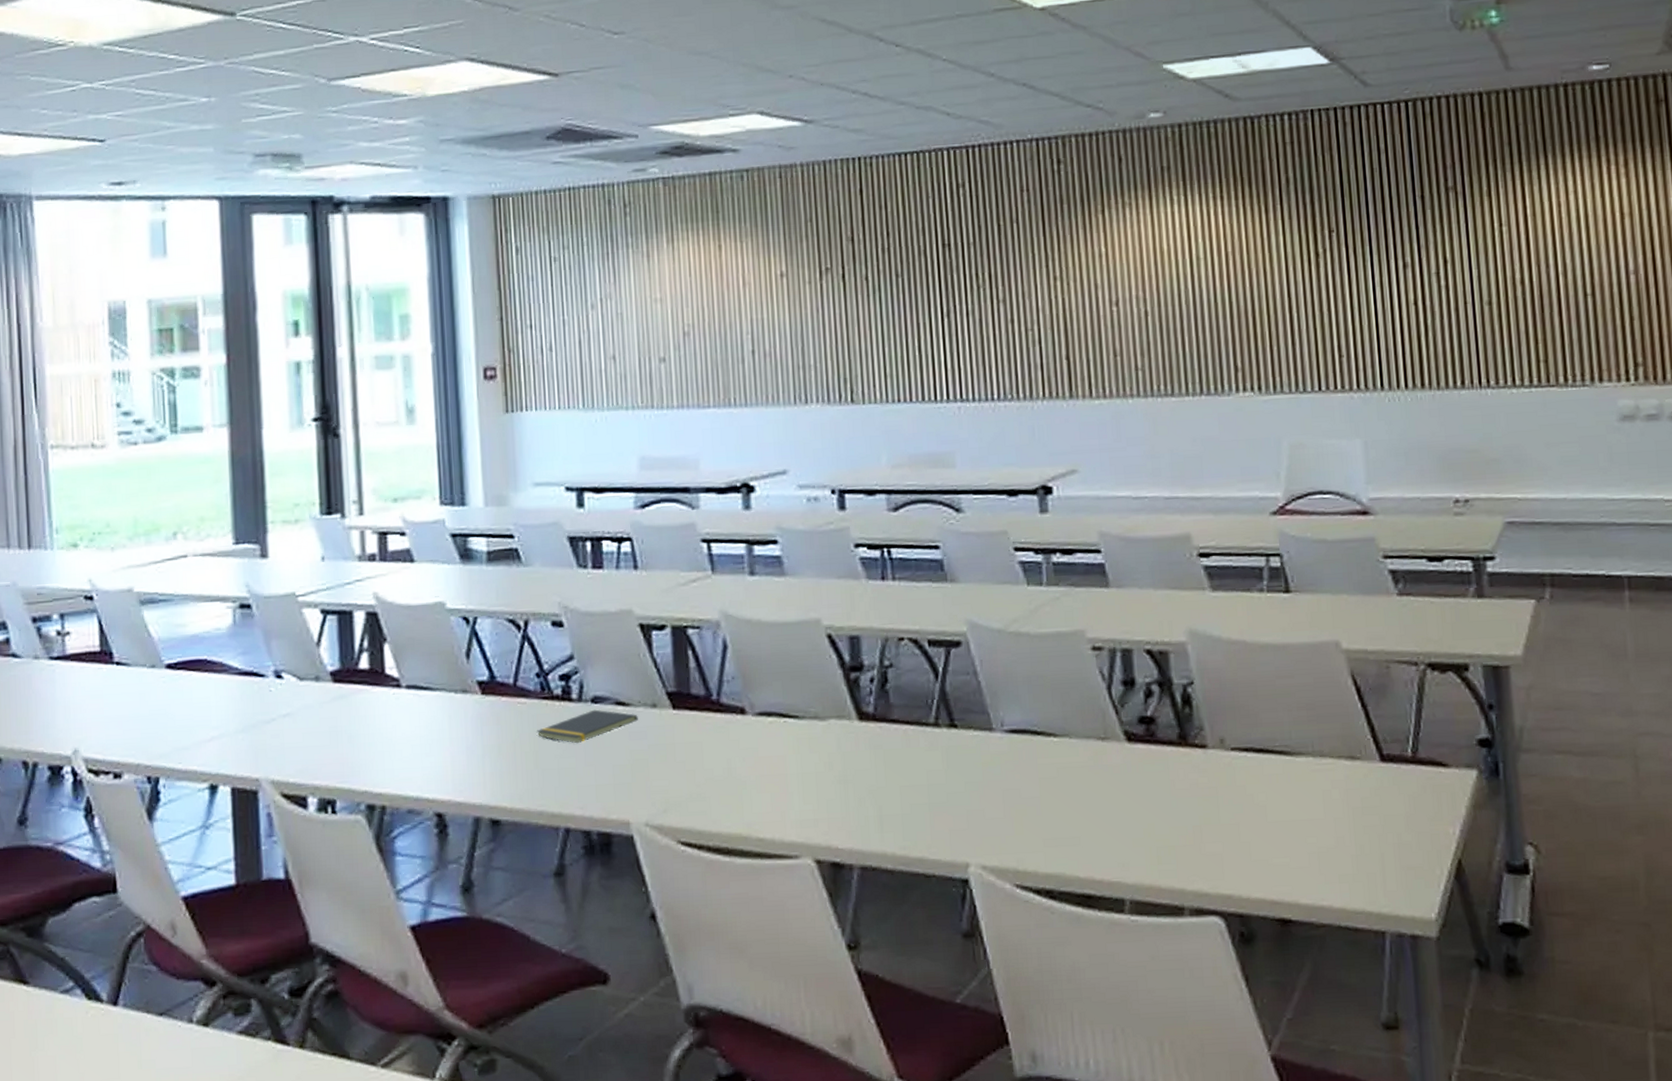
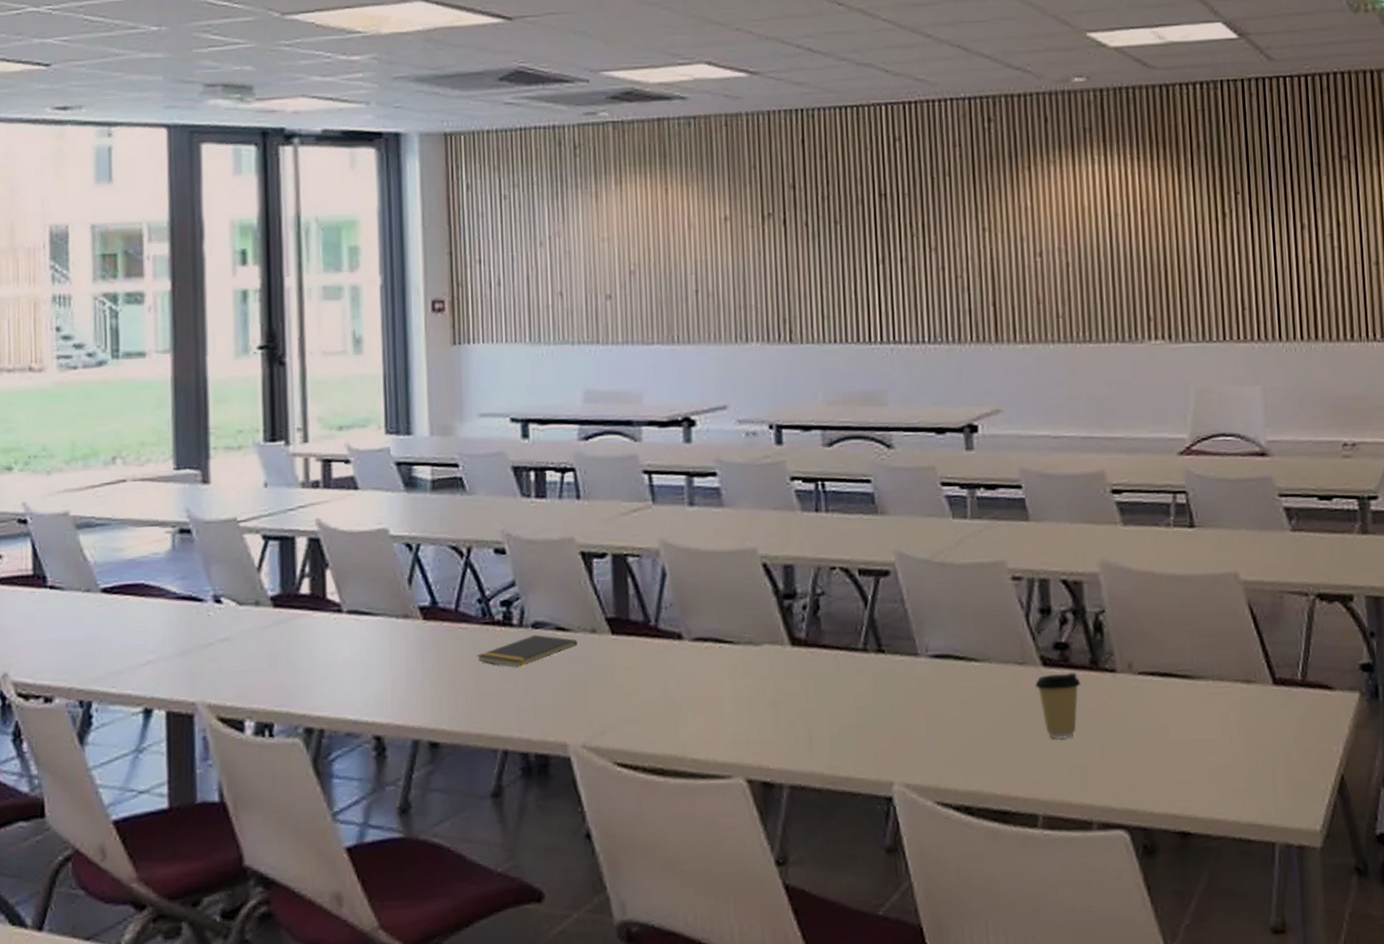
coffee cup: none [1119,747,1169,819] -> present [1035,672,1081,739]

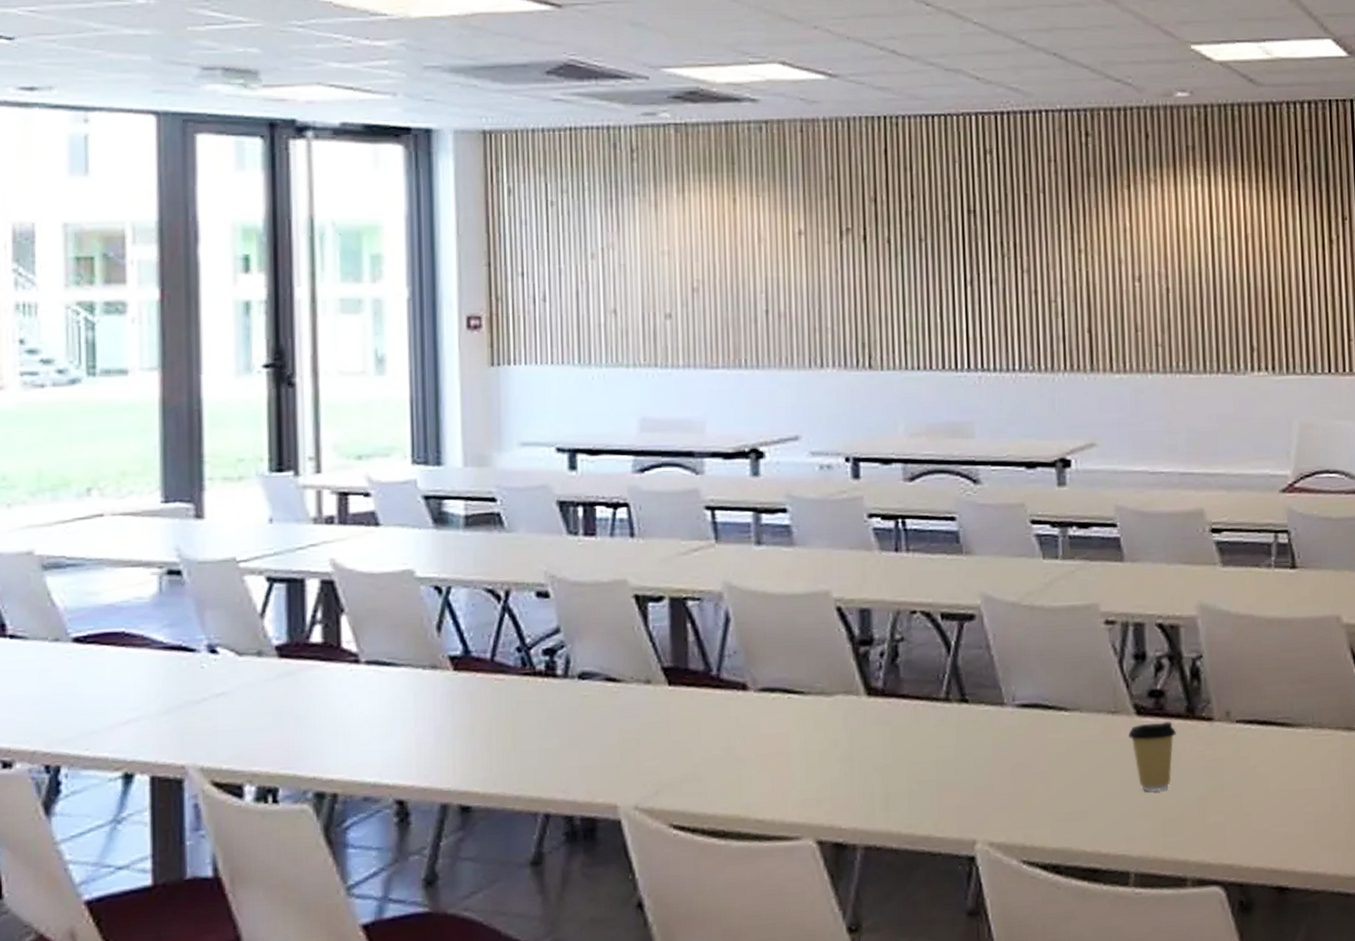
notepad: present [477,634,578,668] -> none [515,686,630,723]

